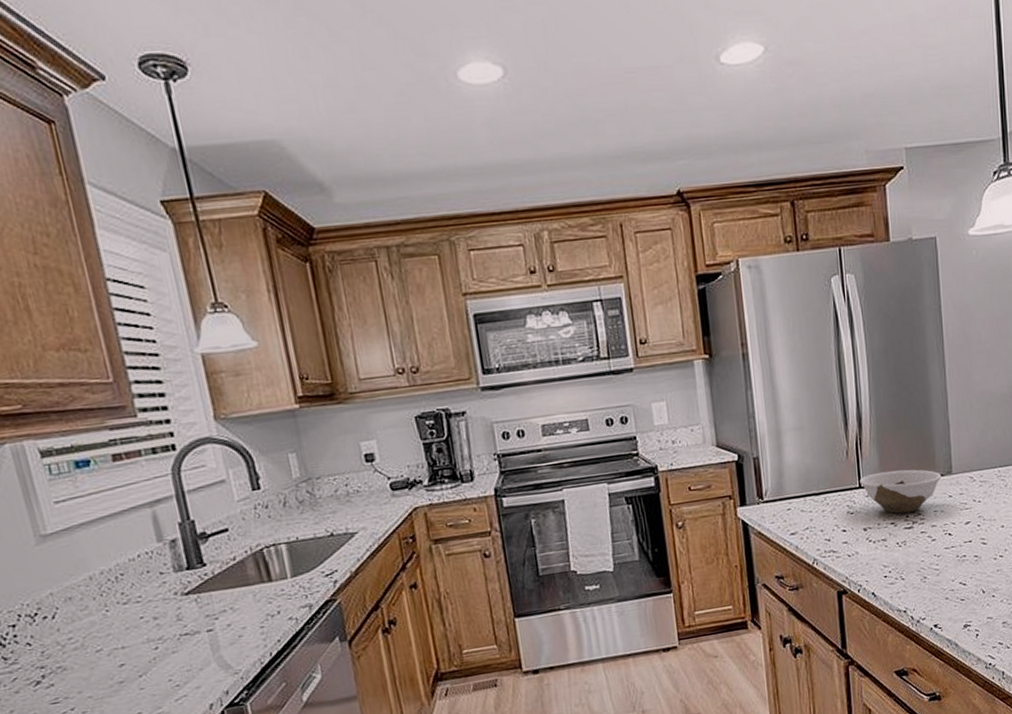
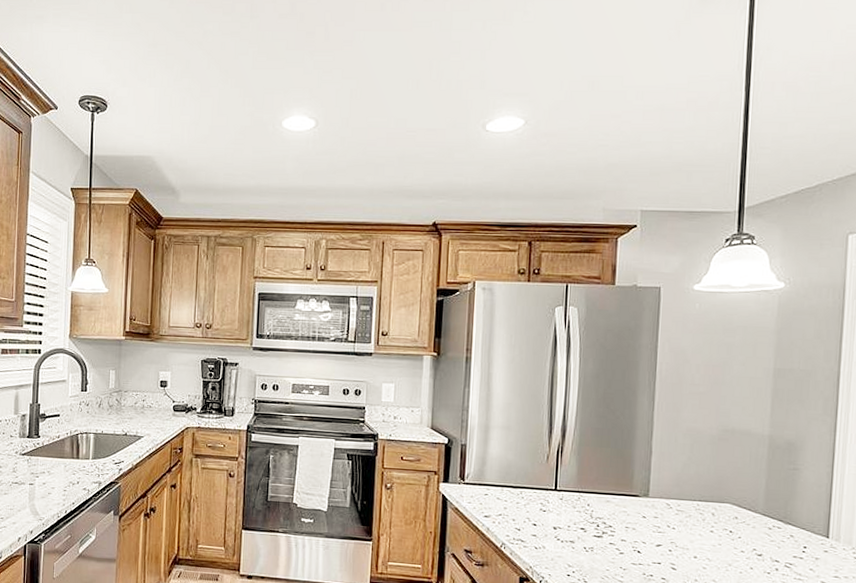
bowl: present [860,469,942,514] -> none [556,480,638,523]

